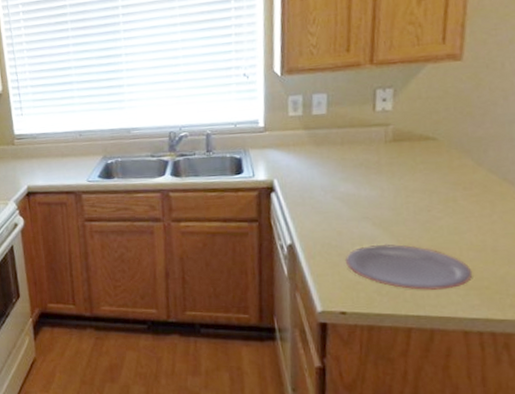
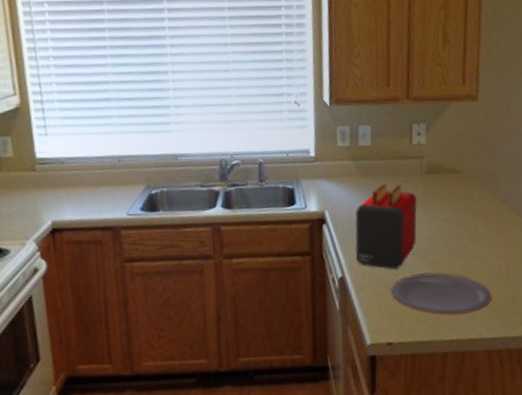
toaster: none [306,152,380,239] -> present [355,183,417,269]

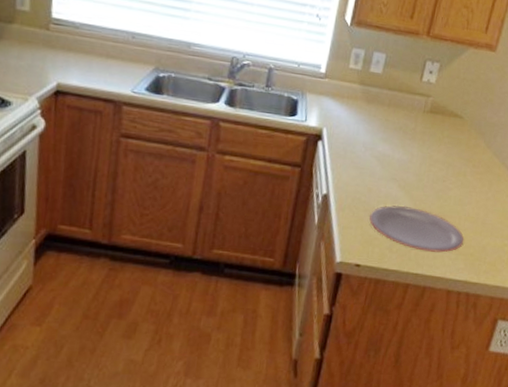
toaster: present [355,183,417,269] -> none [343,112,414,197]

